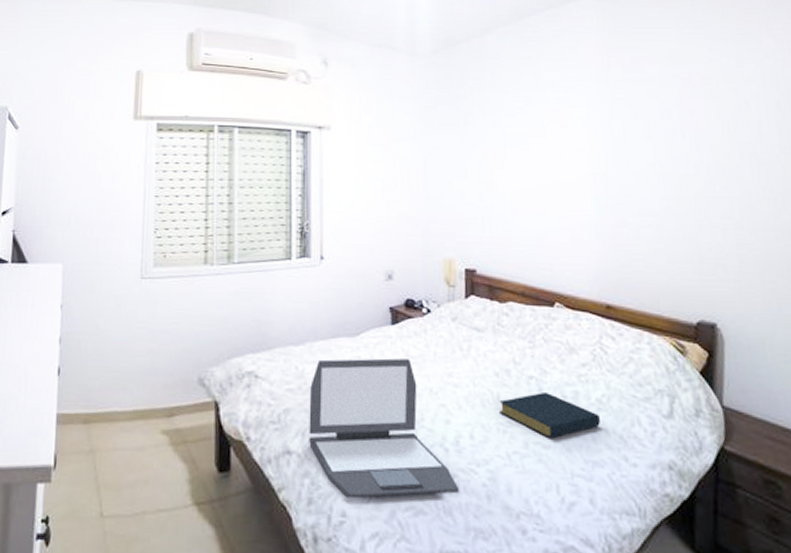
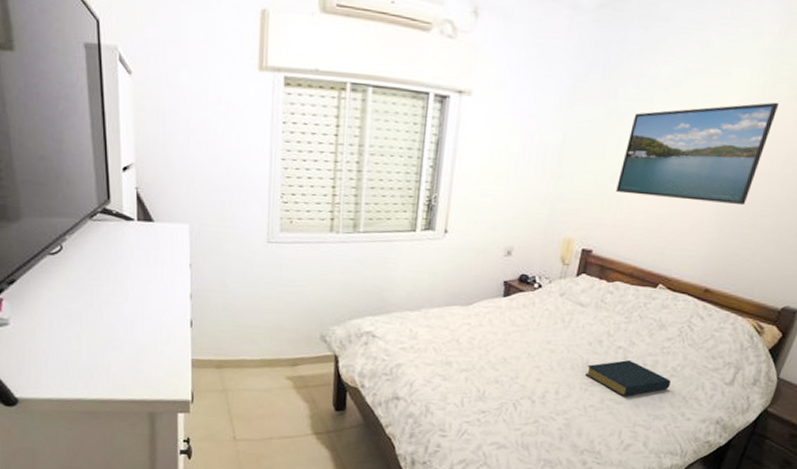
laptop: present [309,358,460,499] -> none [415,324,539,435]
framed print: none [486,120,623,217] -> present [616,102,780,206]

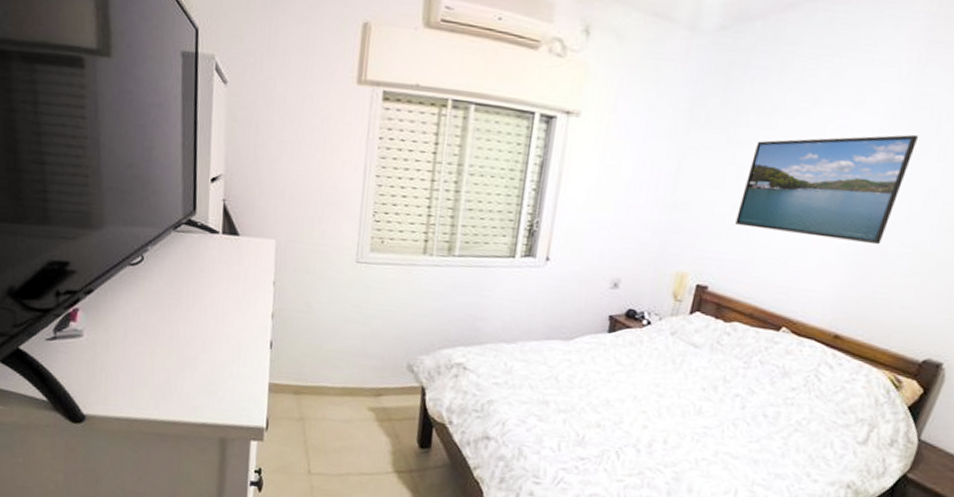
hardback book: present [585,359,671,397] -> none [698,409,795,452]

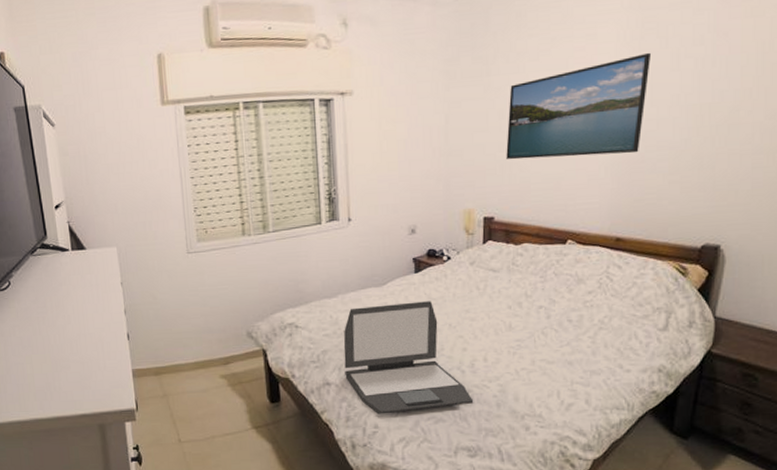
laptop: none [508,359,644,486] -> present [343,301,474,414]

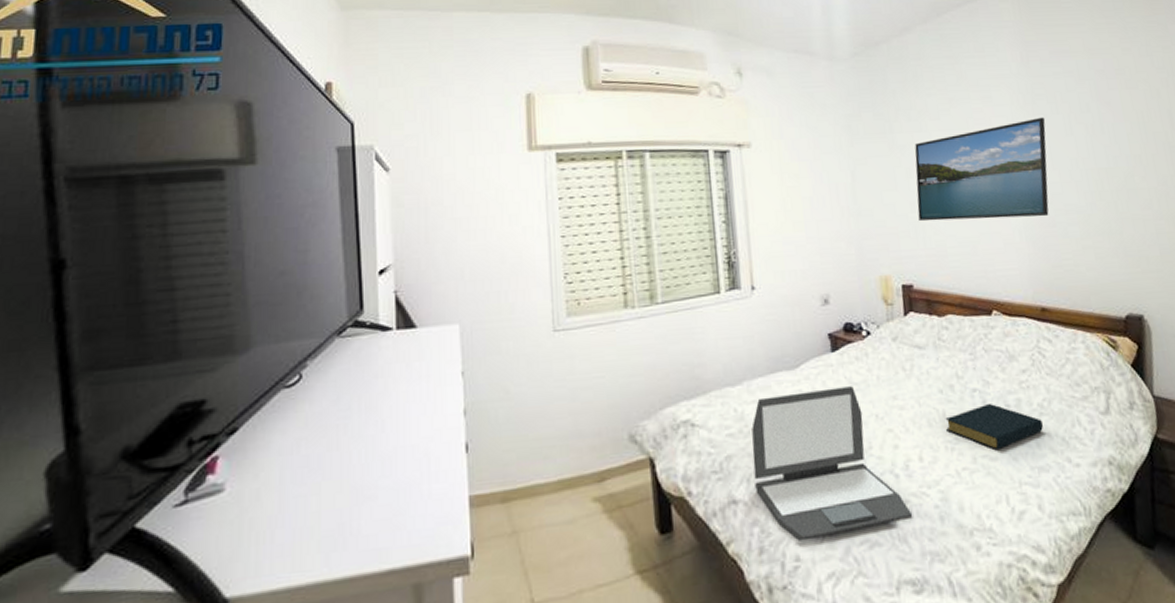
hardback book: none [511,318,600,356] -> present [945,403,1043,451]

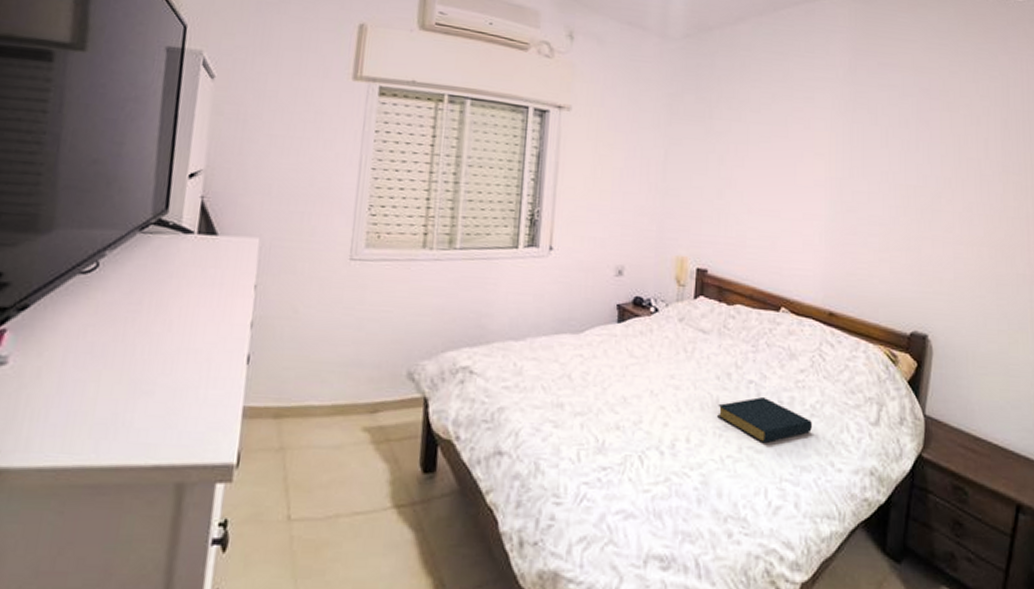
laptop: present [752,386,913,542] -> none [522,356,671,502]
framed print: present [915,117,1049,222] -> none [724,125,863,224]

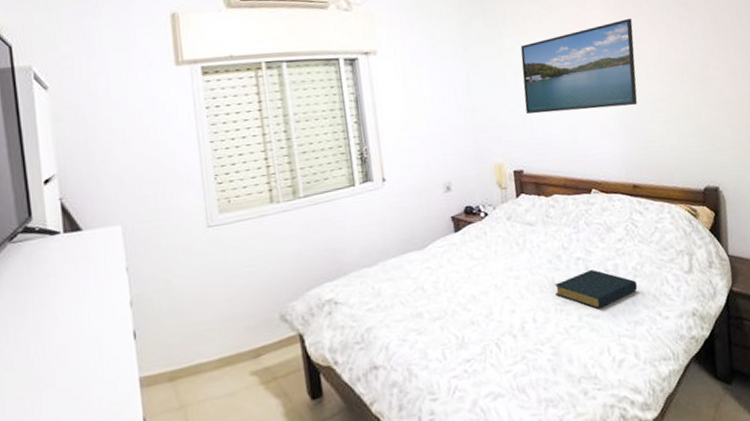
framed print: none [724,125,863,224] -> present [520,18,638,114]

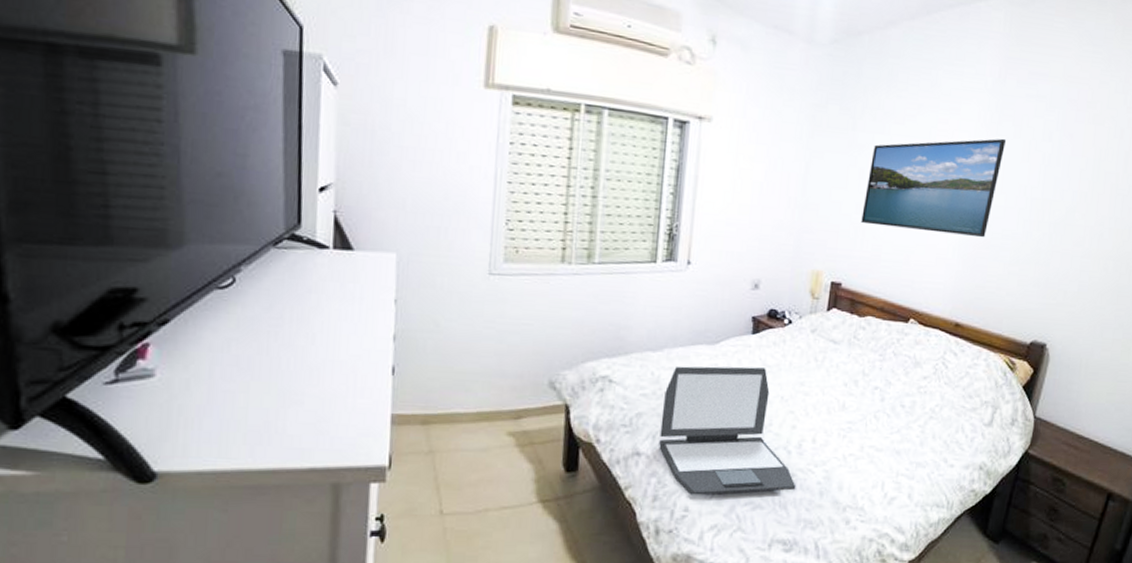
laptop: none [388,261,529,398] -> present [659,366,796,495]
hardback book: present [554,269,638,310] -> none [843,401,930,443]

